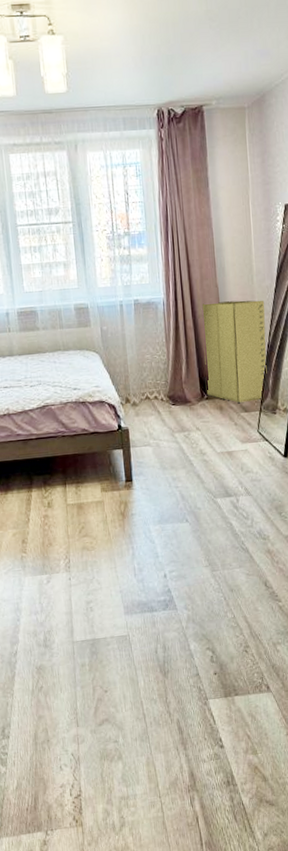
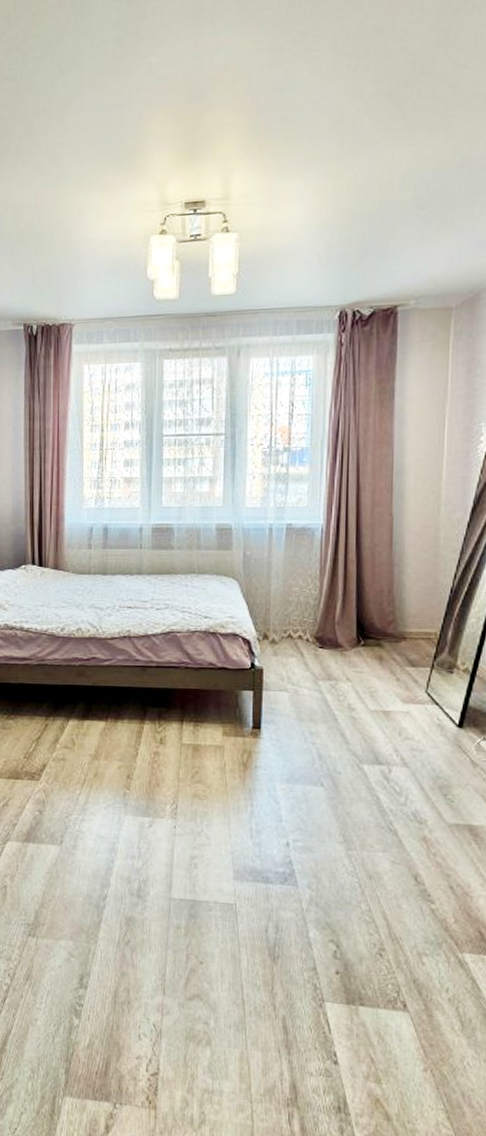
laundry hamper: present [202,300,267,404] -> none [365,533,453,656]

